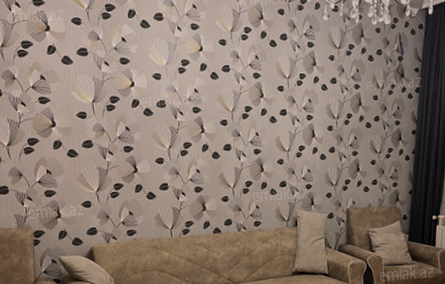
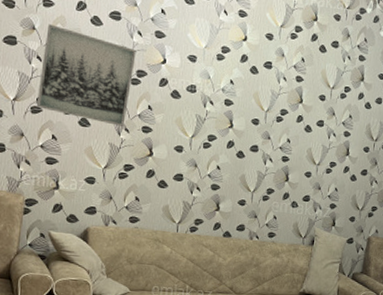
wall art: none [25,71,108,151] -> present [36,24,136,126]

